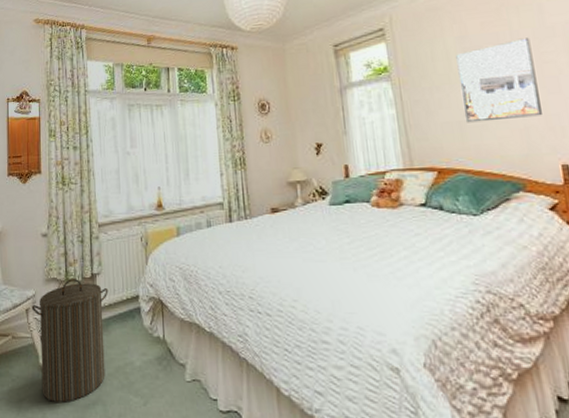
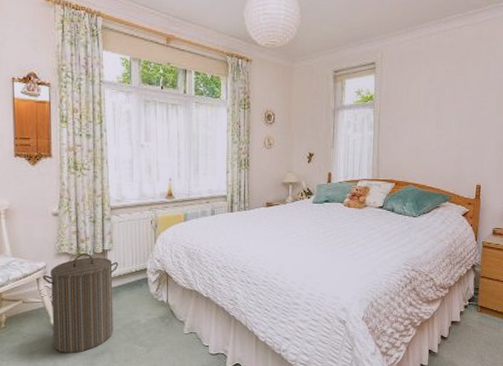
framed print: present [456,37,542,123] -> none [421,87,476,149]

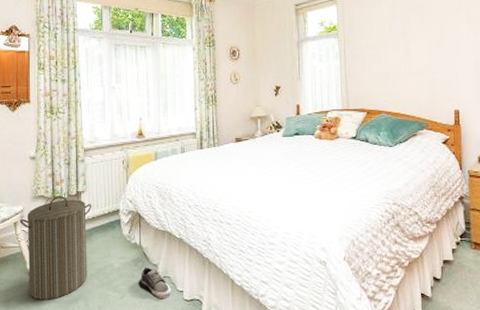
shoe: none [167,323,197,353] -> present [140,267,172,299]

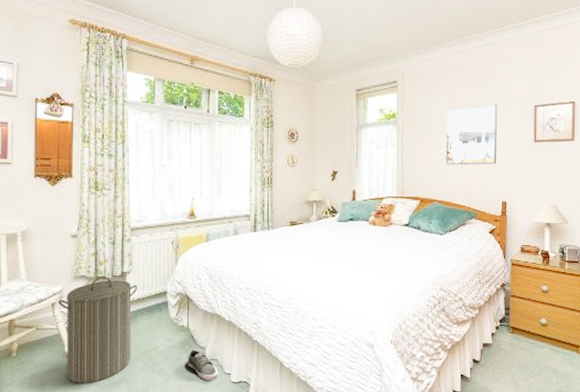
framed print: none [388,10,445,75] -> present [445,104,497,165]

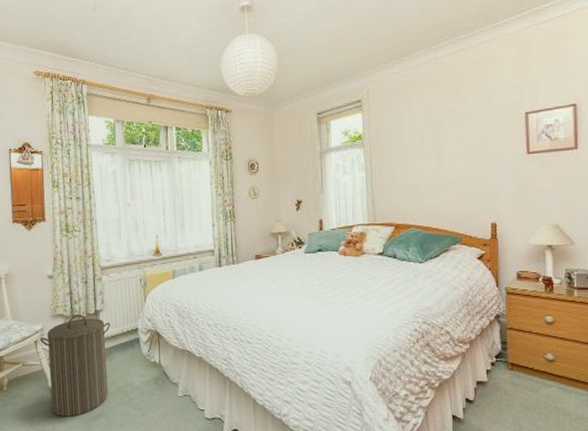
shoe: present [187,349,219,382] -> none [161,385,192,418]
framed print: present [445,104,497,165] -> none [419,115,481,187]

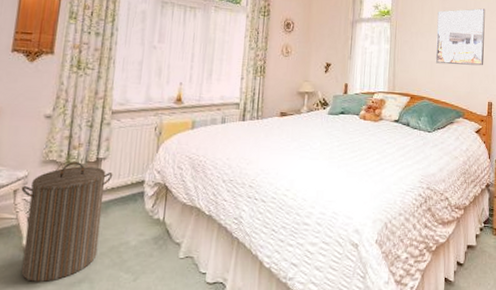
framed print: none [419,115,481,187] -> present [435,8,485,66]

